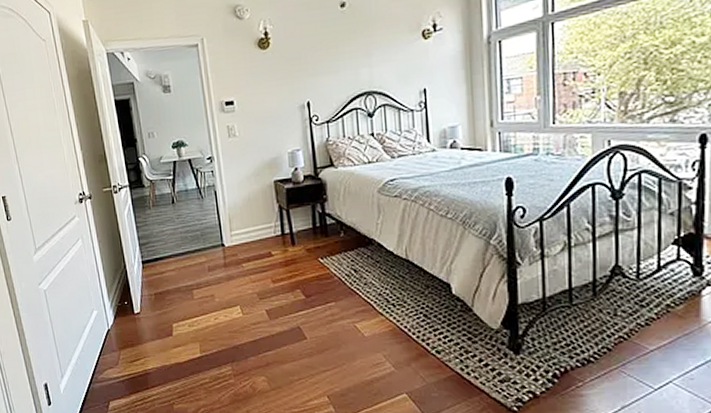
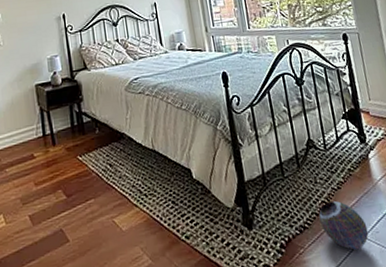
decorative ball: none [610,337,679,392] -> present [318,201,369,250]

